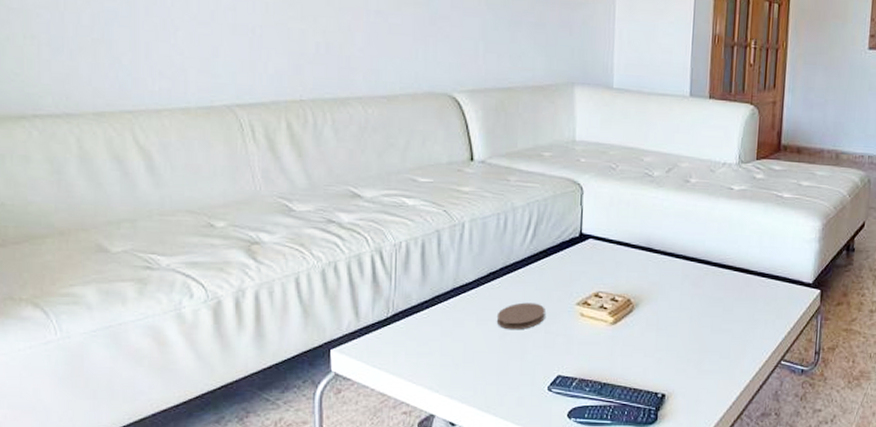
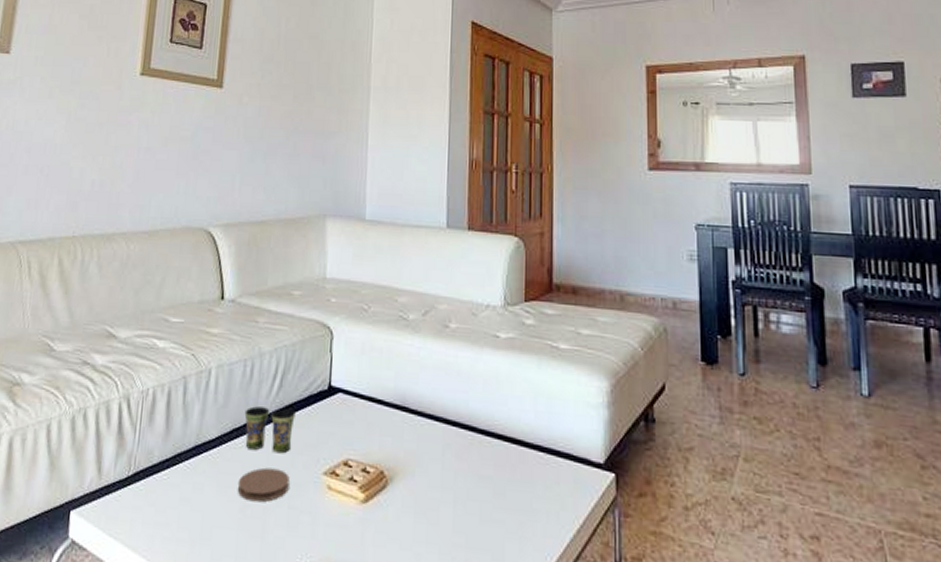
cup: none [500,253,549,291] -> present [244,406,296,454]

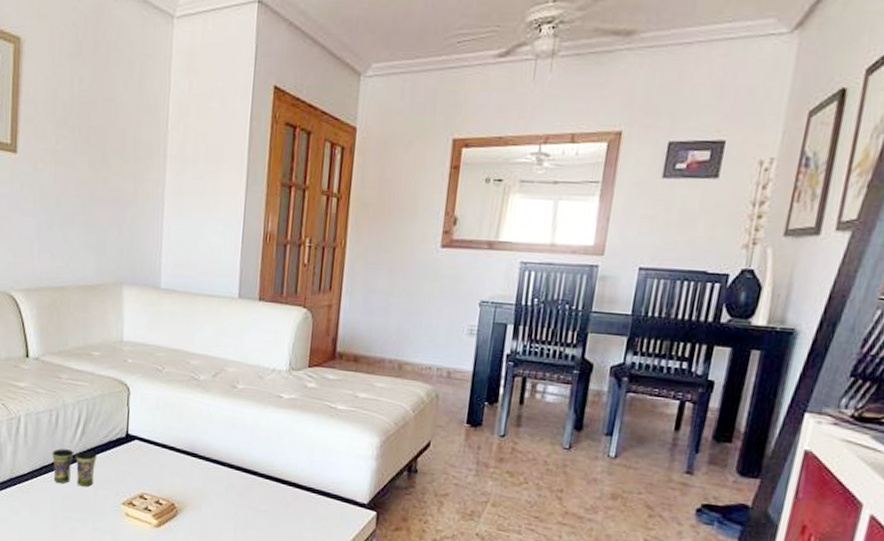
coaster: present [237,467,290,503] -> none [48,497,93,524]

